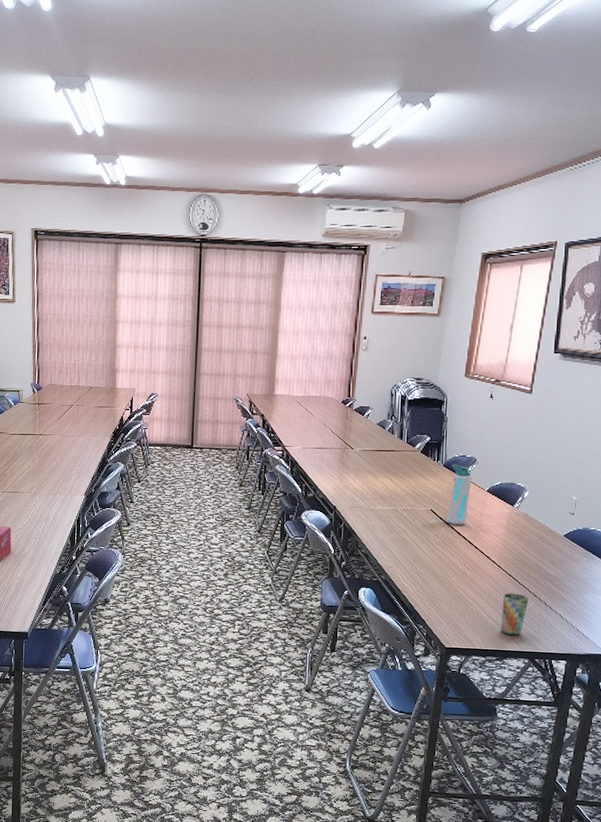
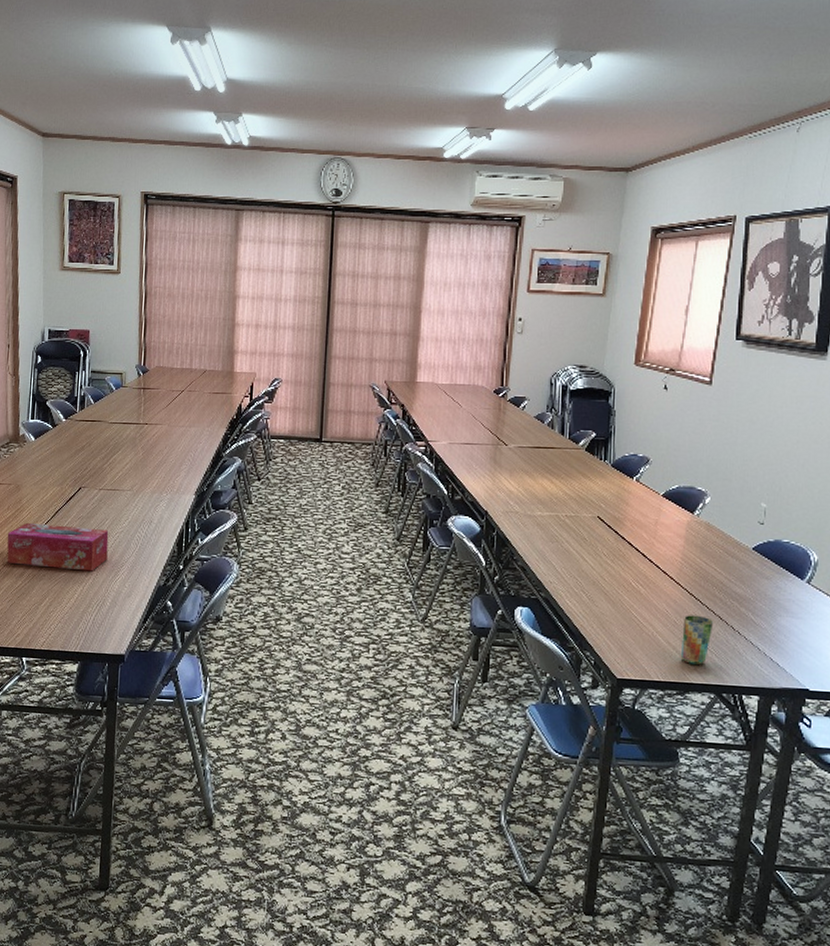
water bottle: present [446,464,473,525] -> none [616,464,646,535]

